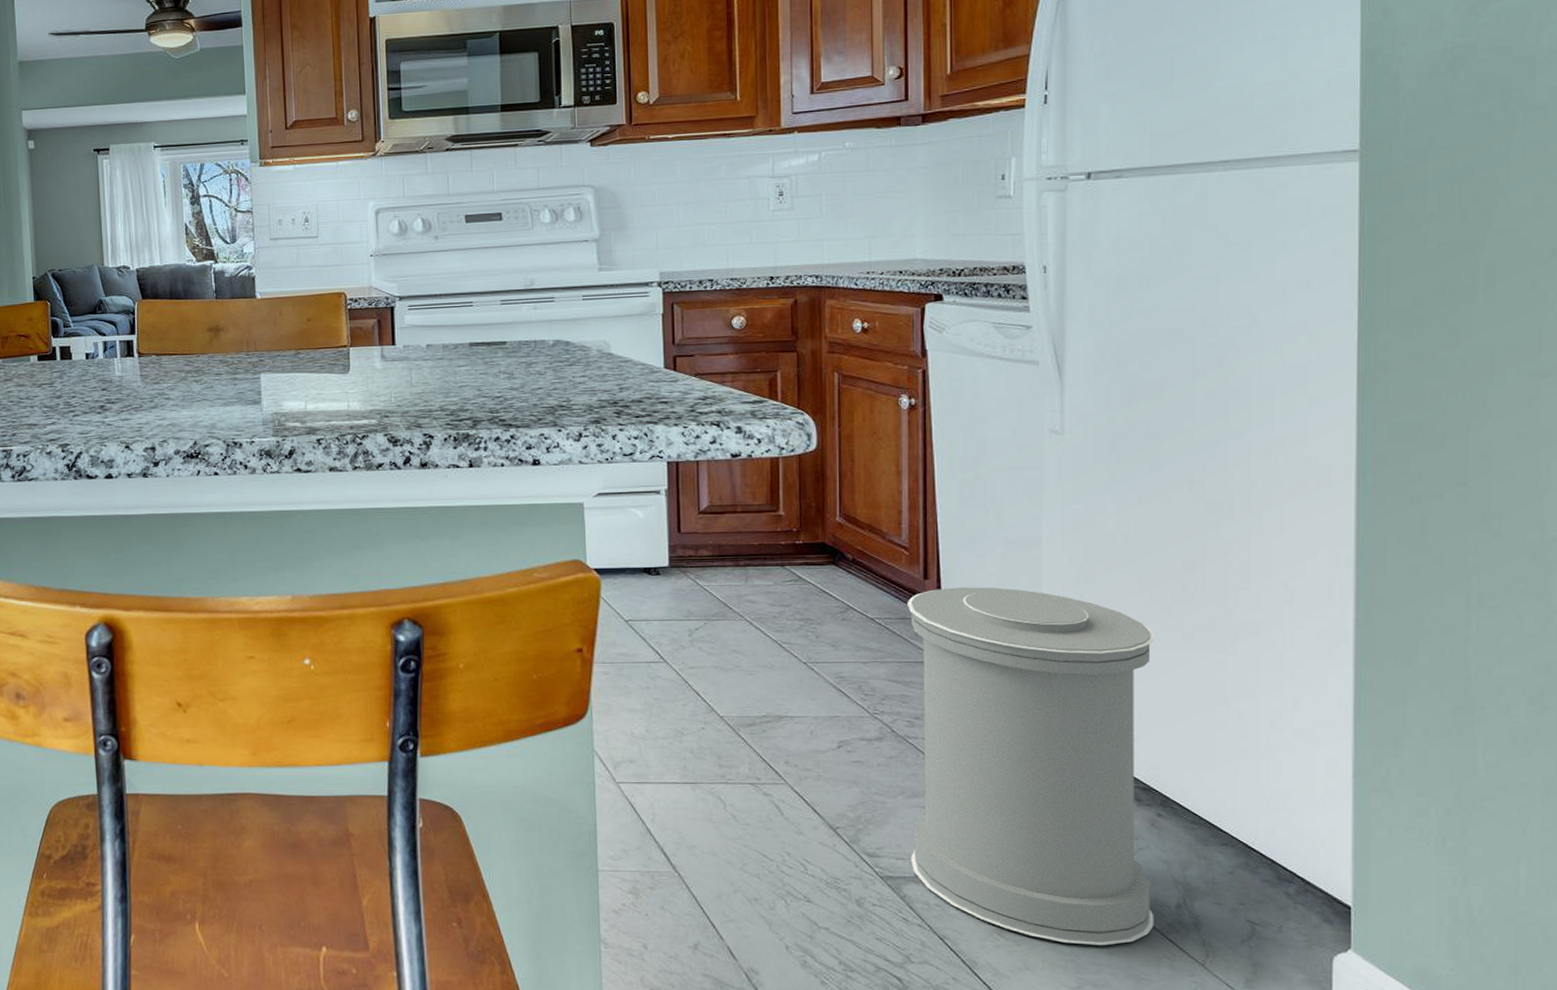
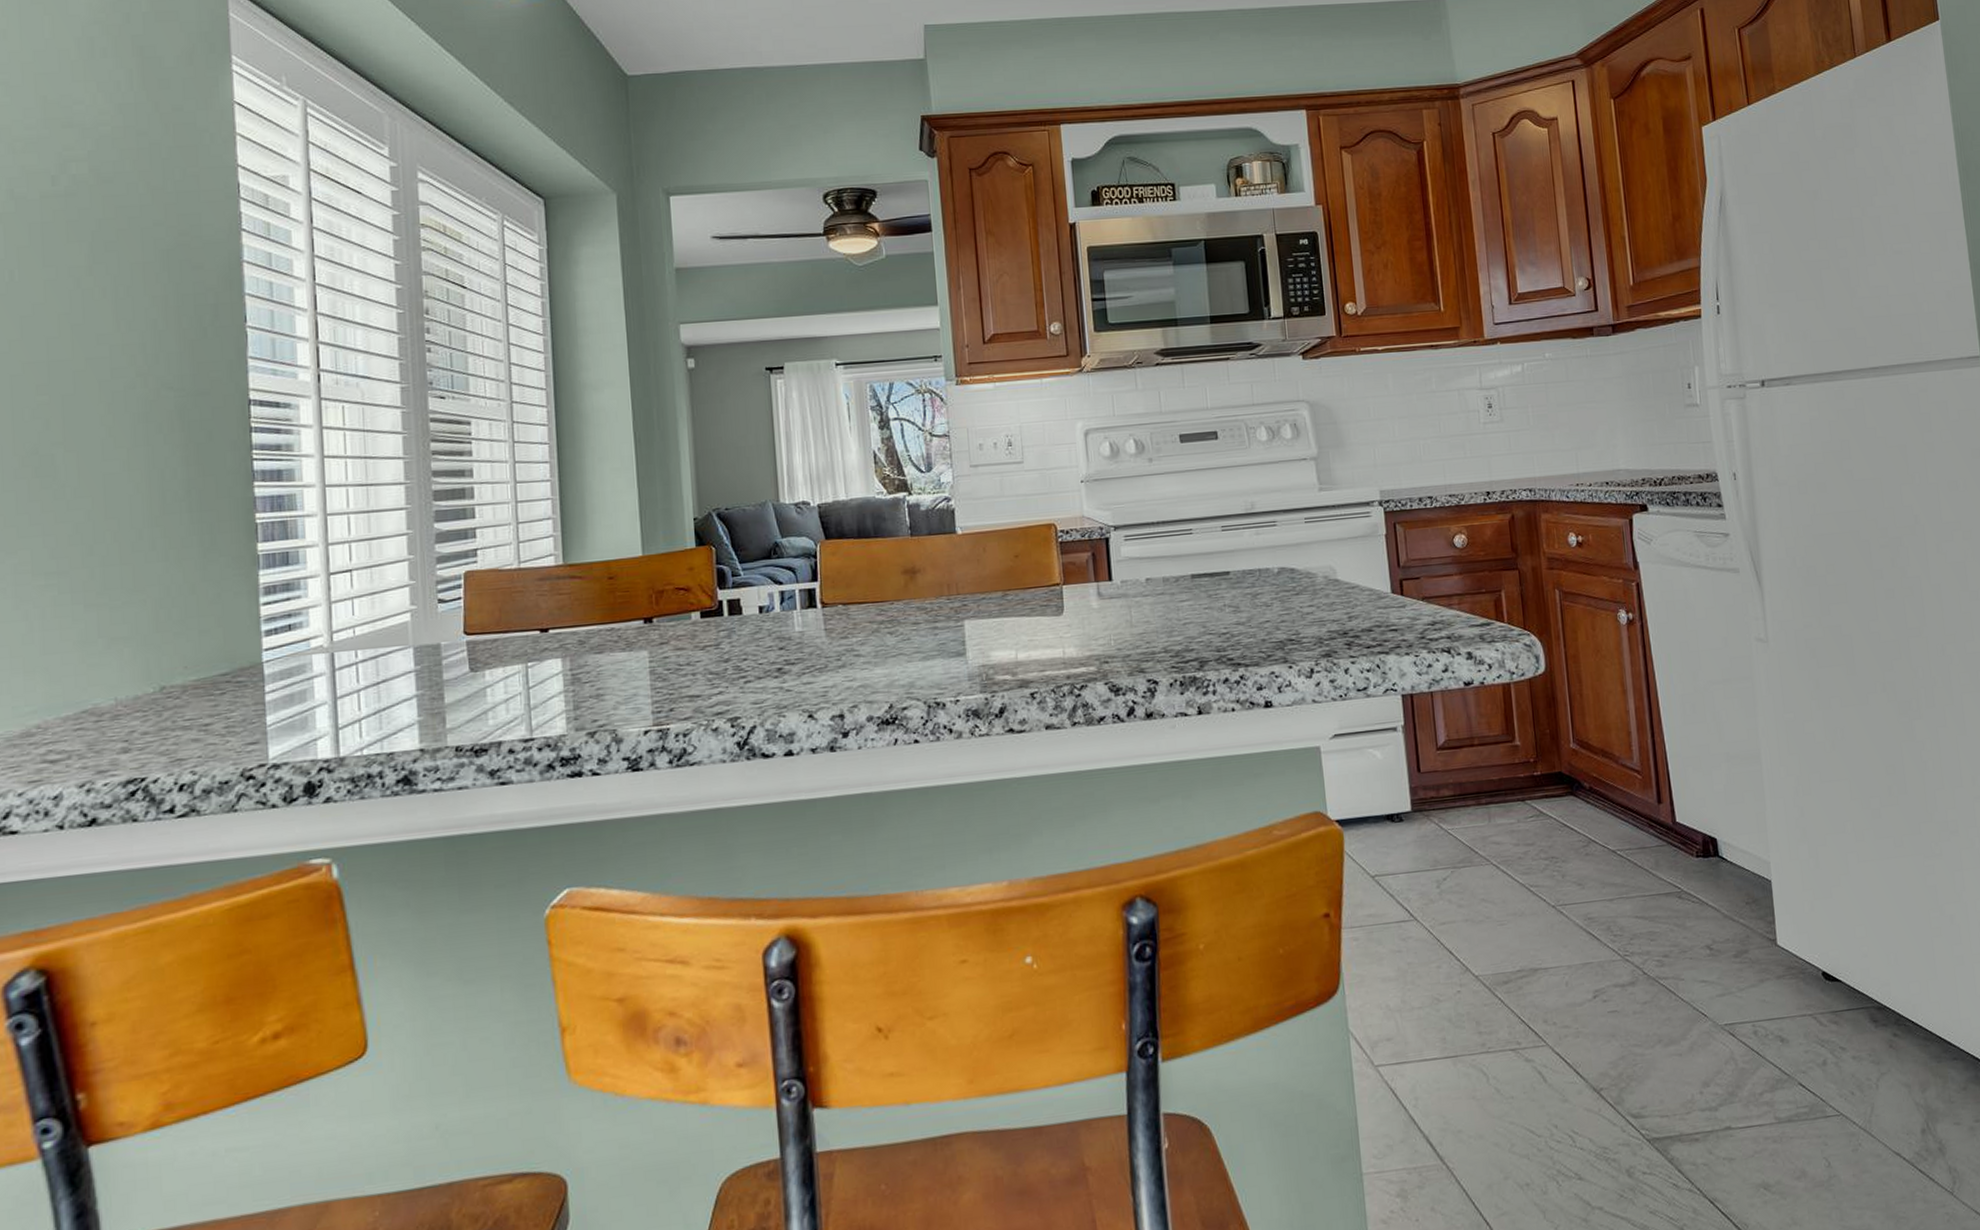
trash can: present [906,587,1154,946] -> none [1644,806,1904,1189]

